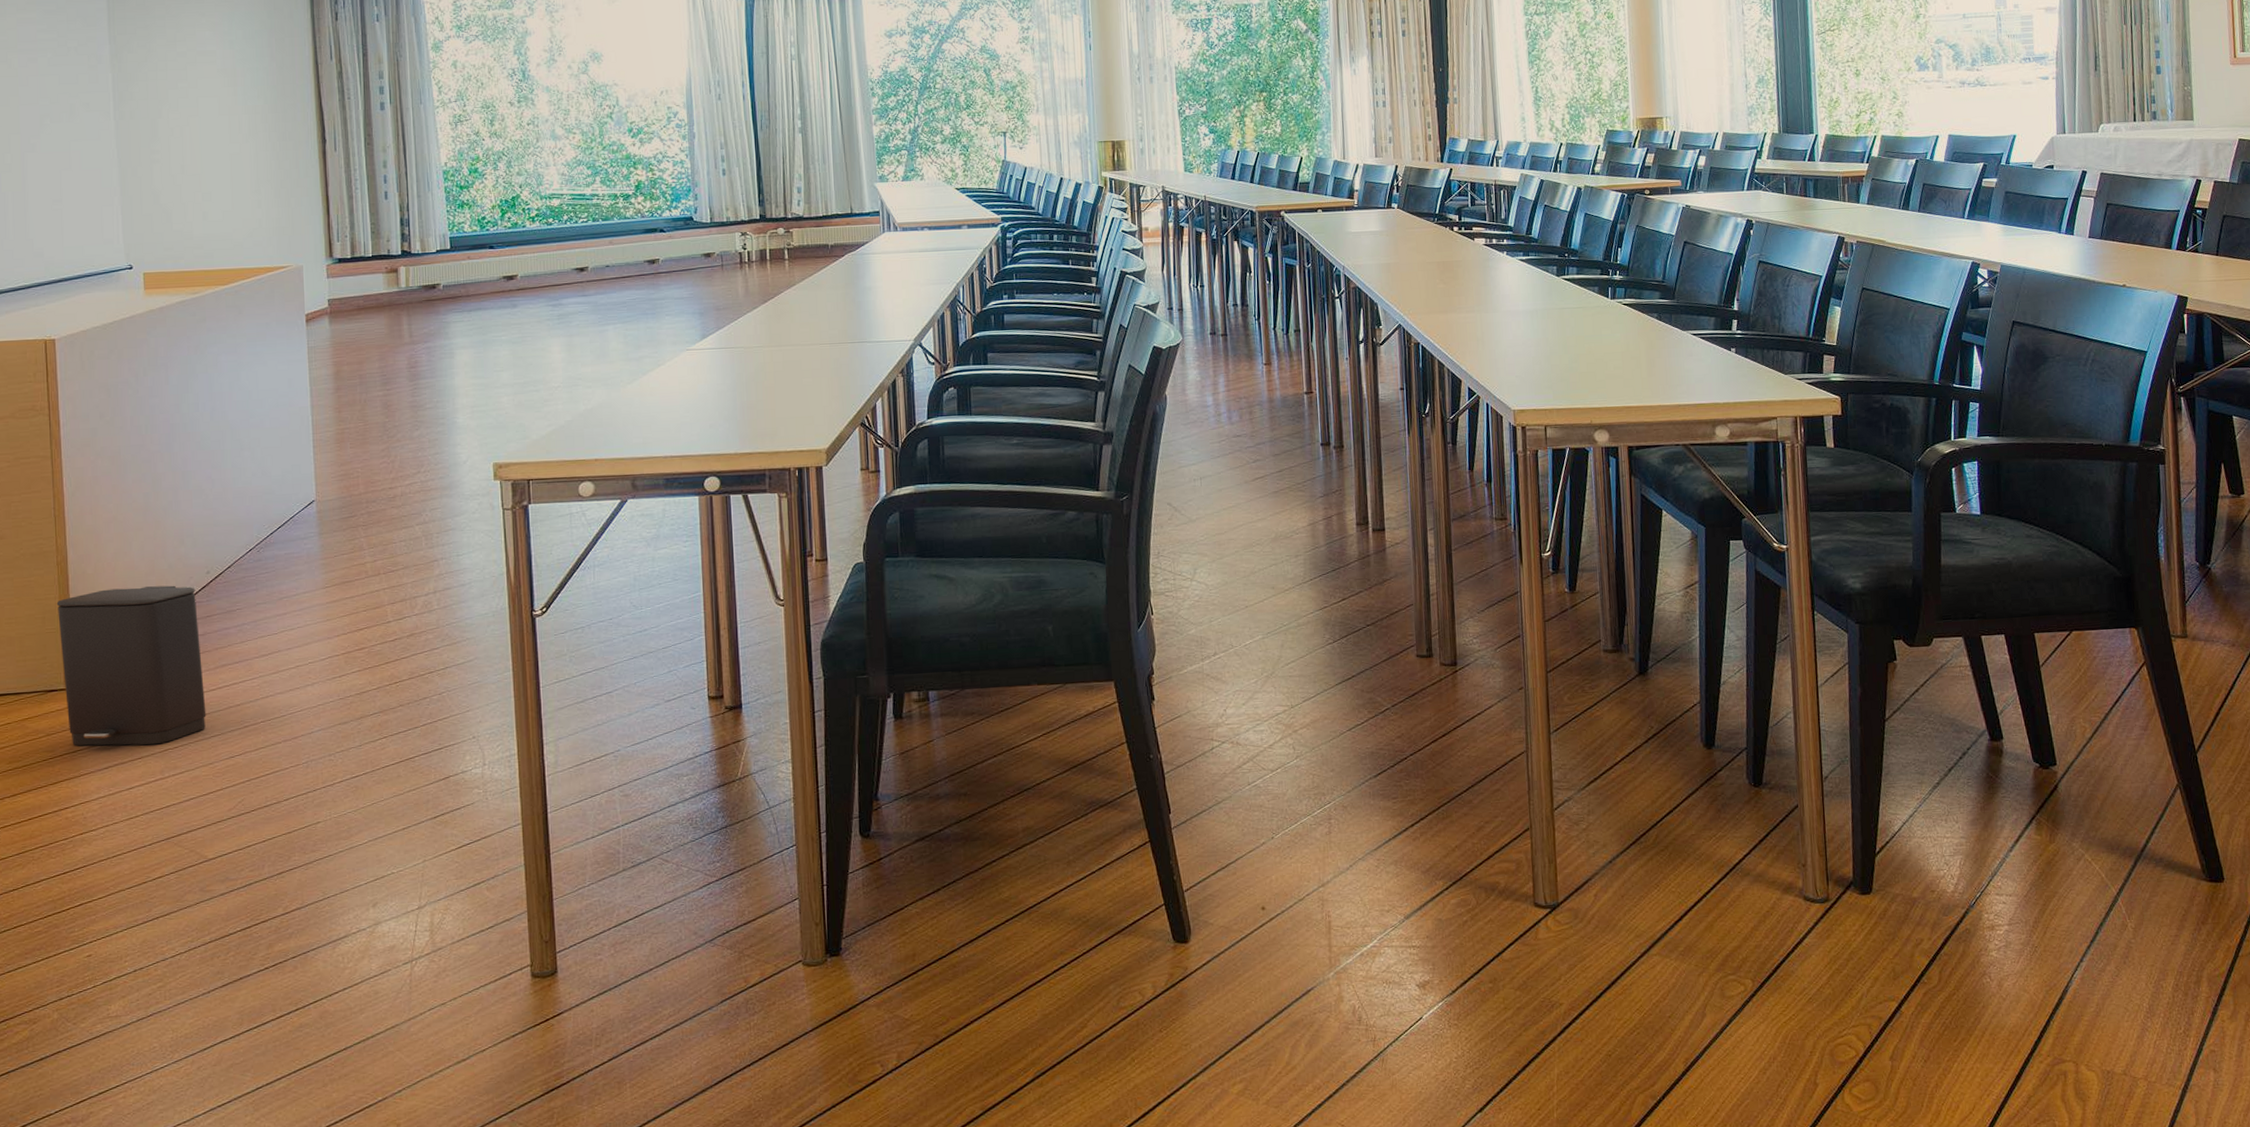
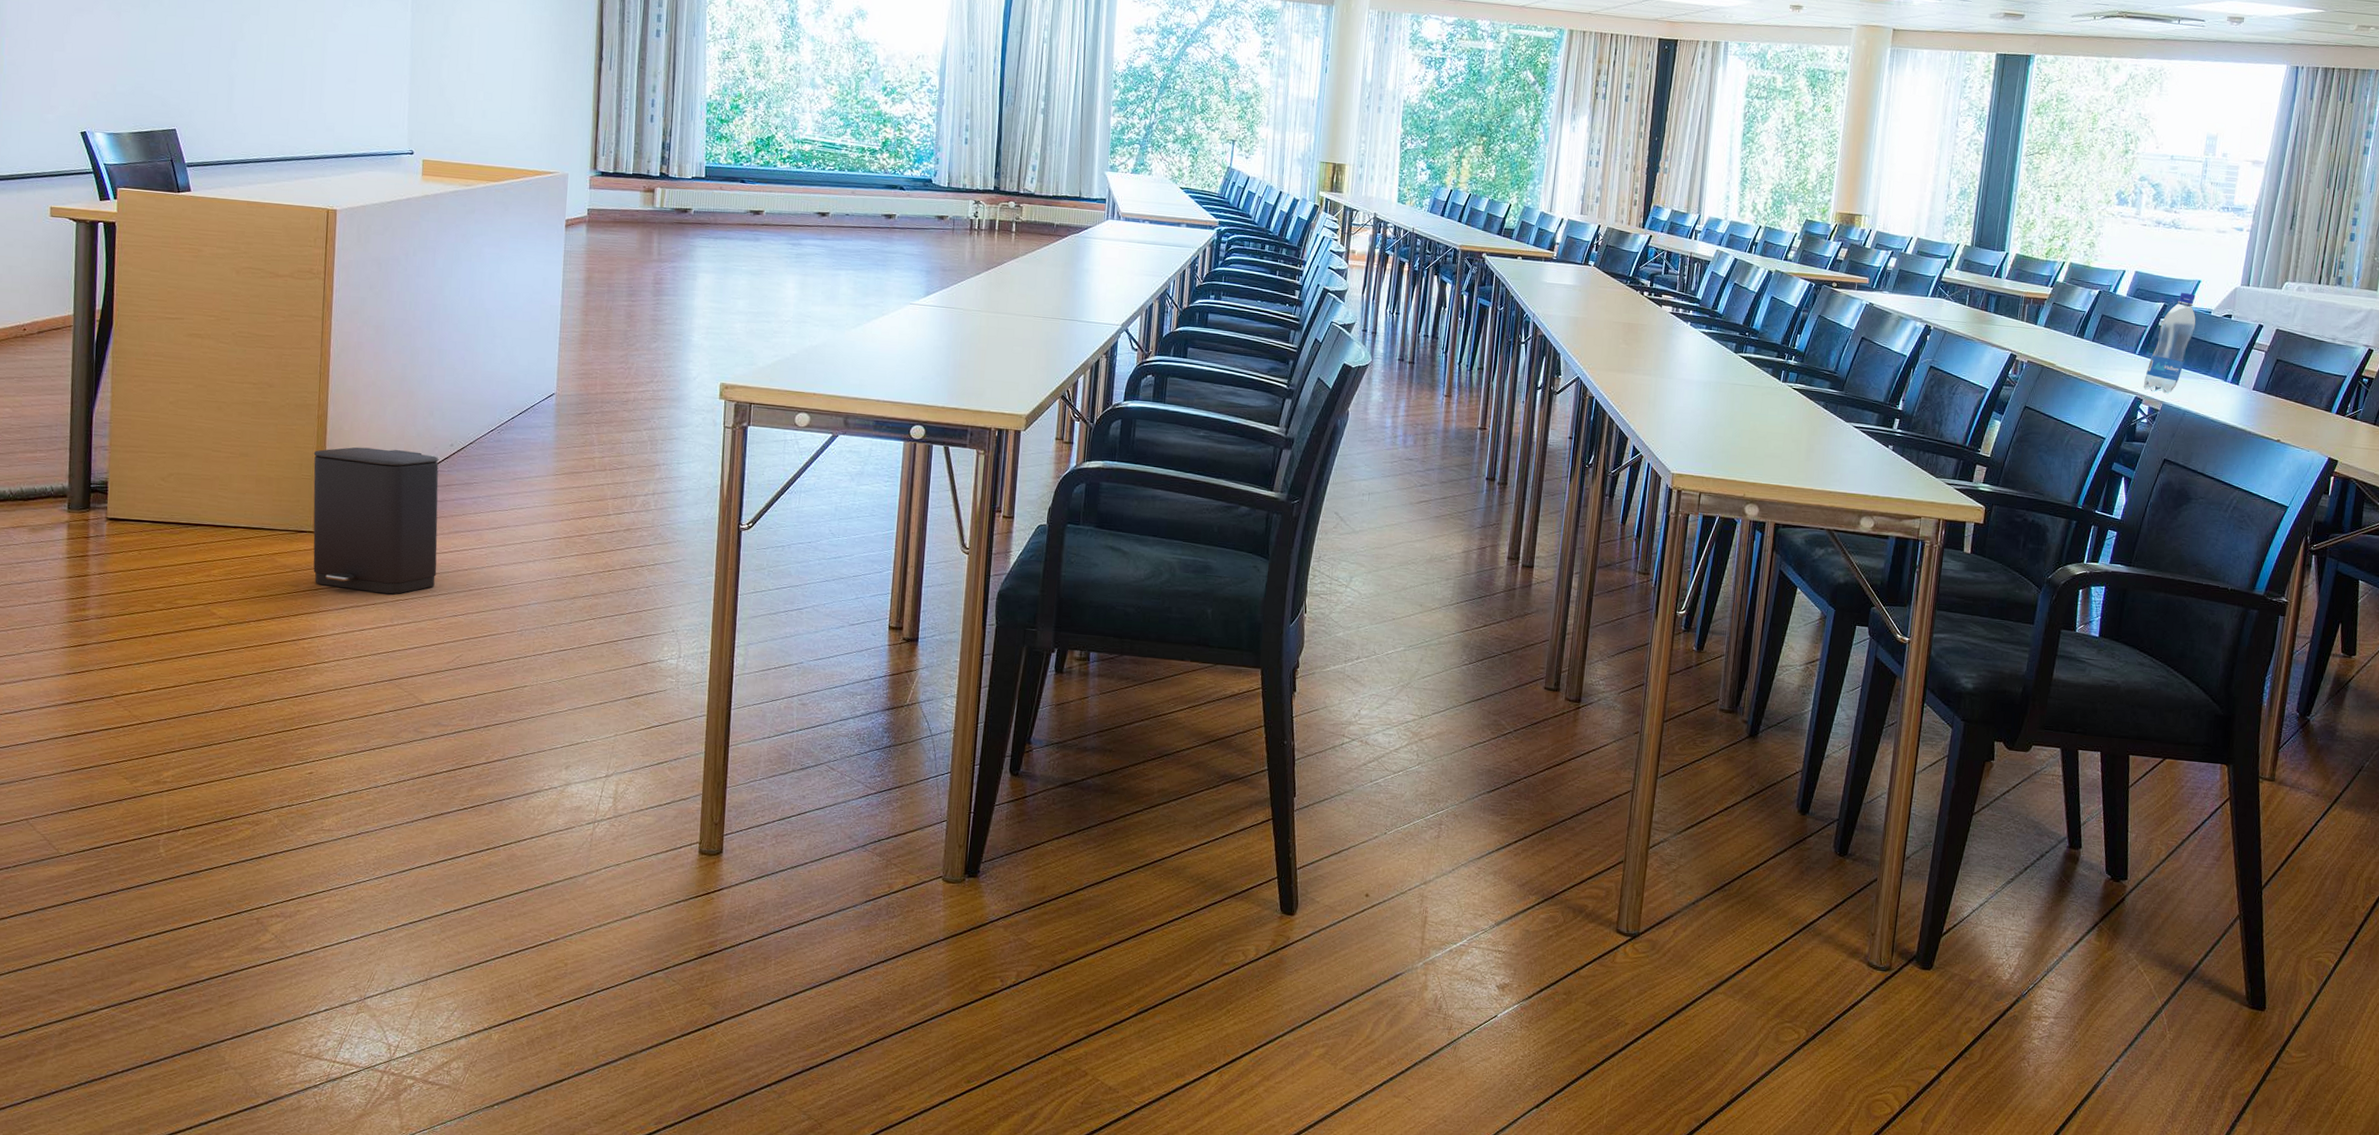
bottle: none [1977,149,2019,255] -> present [2143,292,2196,395]

